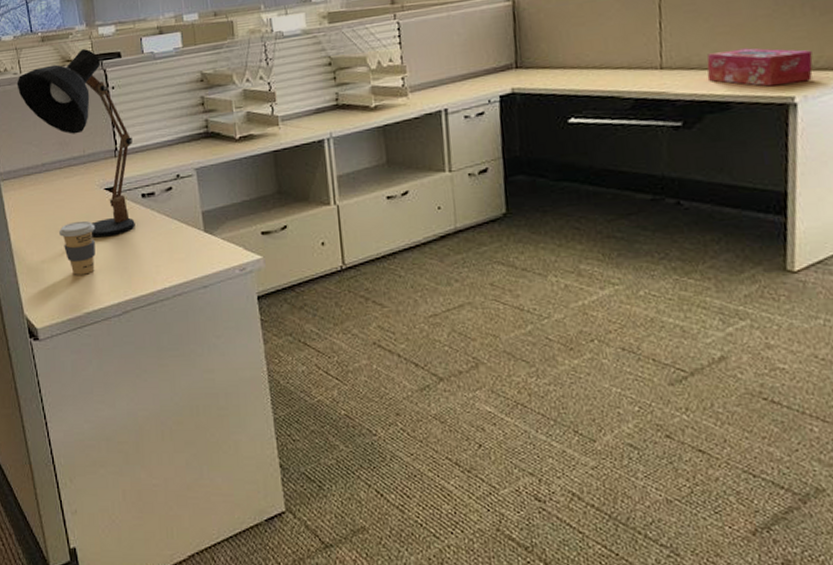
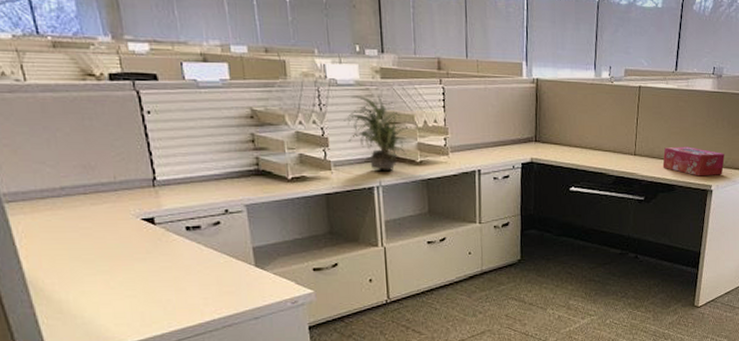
desk lamp: present [16,49,135,238] -> none [20,64,179,269]
coffee cup: present [58,220,96,275] -> none [85,251,133,307]
potted plant: none [291,41,364,121] -> present [344,95,412,171]

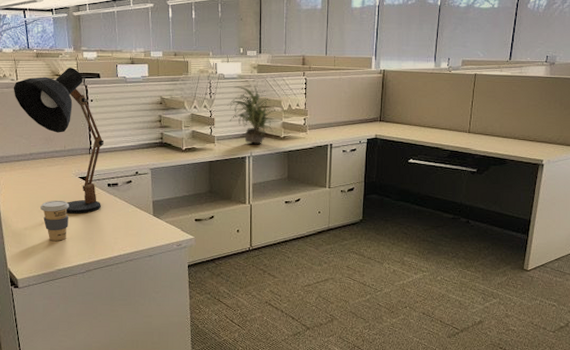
desk lamp: none [20,64,179,269] -> present [13,68,104,214]
coffee cup: none [85,251,133,307] -> present [39,200,70,241]
tissue box: present [662,146,725,176] -> none [495,125,556,152]

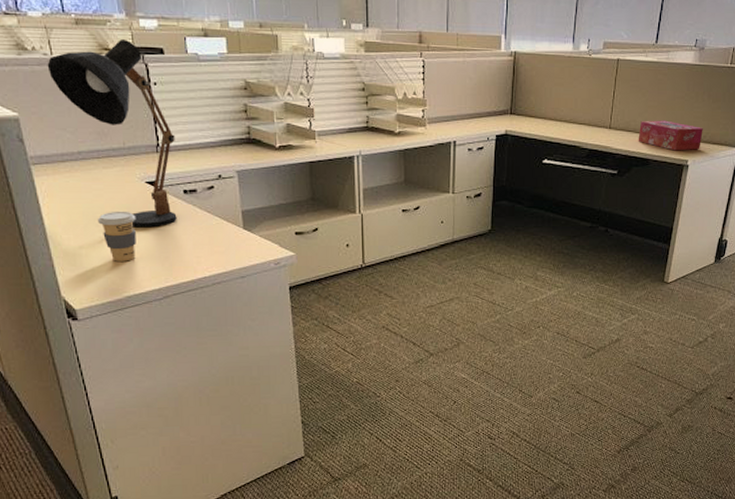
potted plant: present [227,85,278,144] -> none [329,68,392,141]
tissue box: none [495,125,556,152] -> present [638,120,703,151]

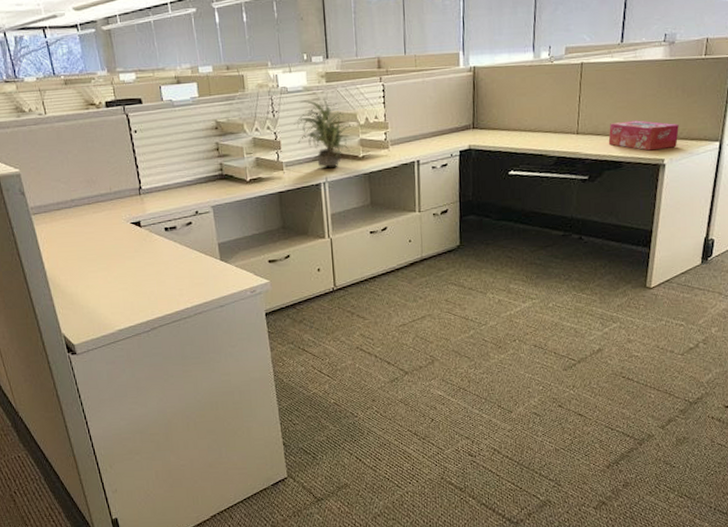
desk lamp: present [47,40,177,228] -> none [42,94,160,266]
coffee cup: present [97,211,136,261] -> none [89,251,125,298]
potted plant: none [329,68,392,141] -> present [294,98,354,168]

